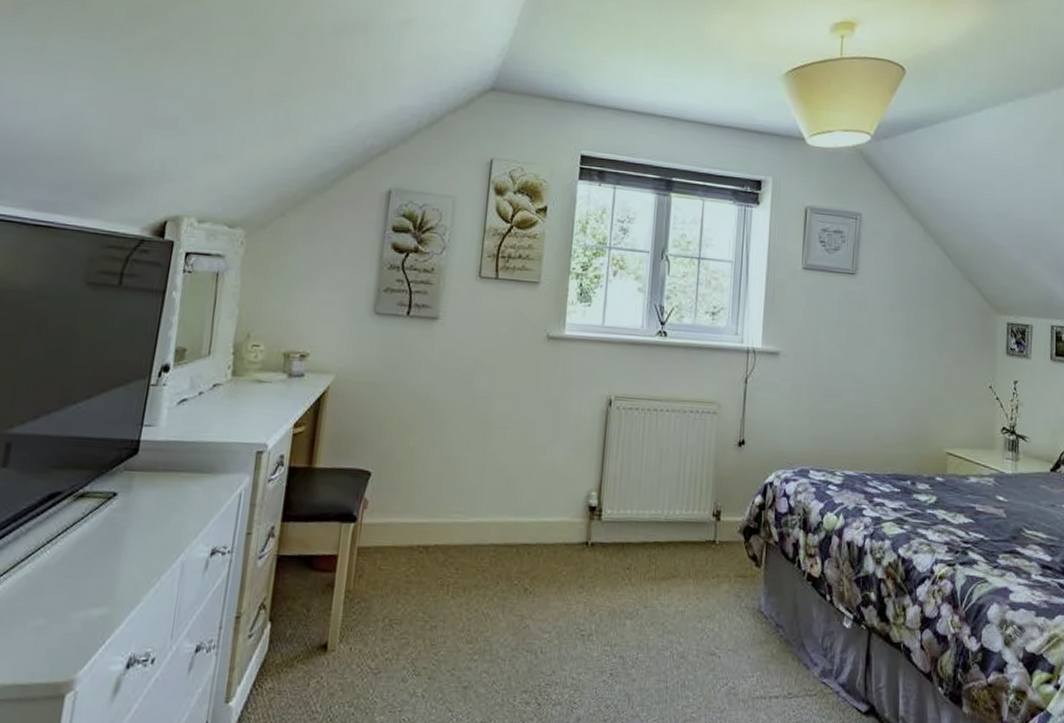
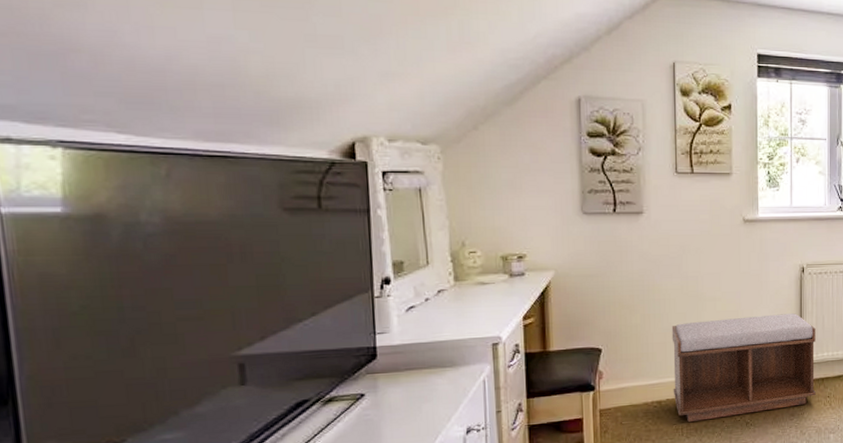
bench: none [443,452,620,579] -> present [671,313,816,423]

